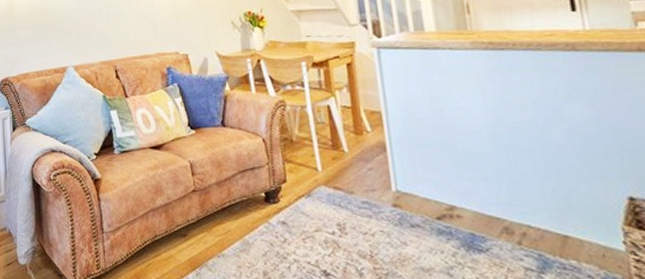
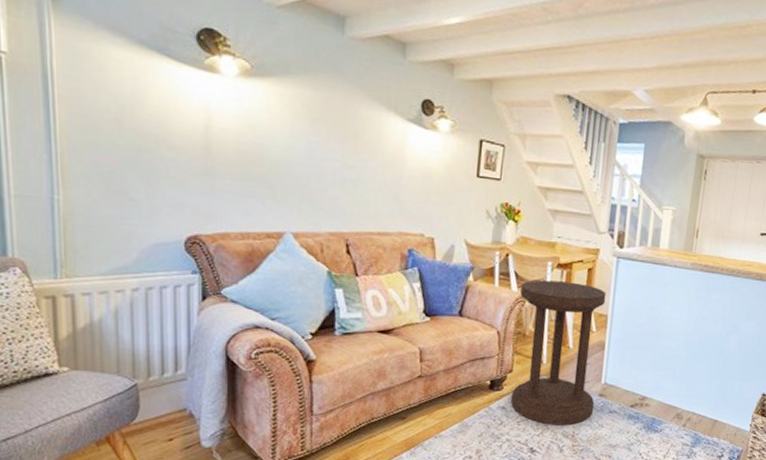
side table: none [278,80,391,244] -> present [511,280,607,426]

